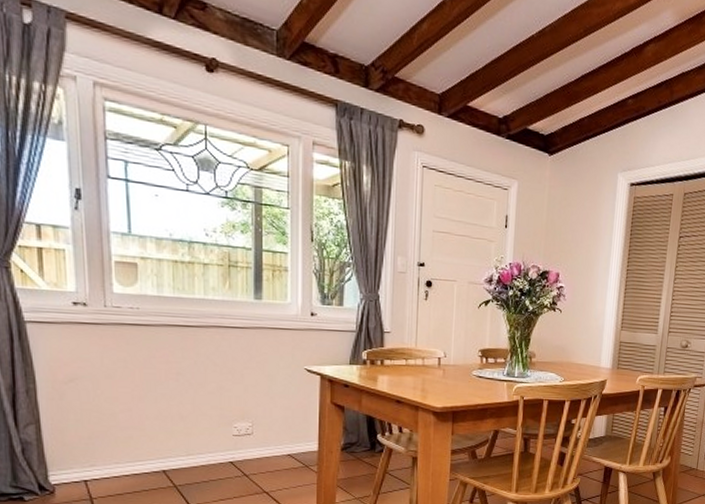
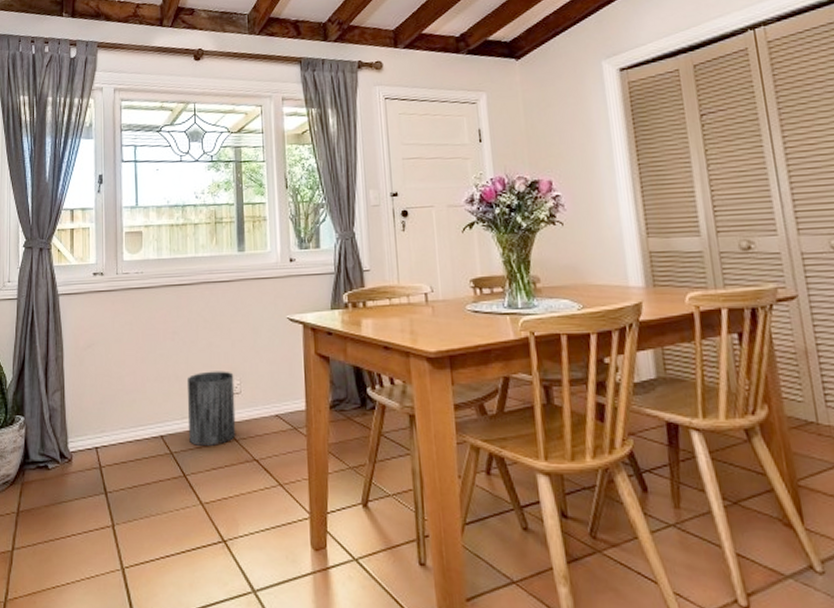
trash can: none [193,413,246,480] -> present [186,371,236,446]

